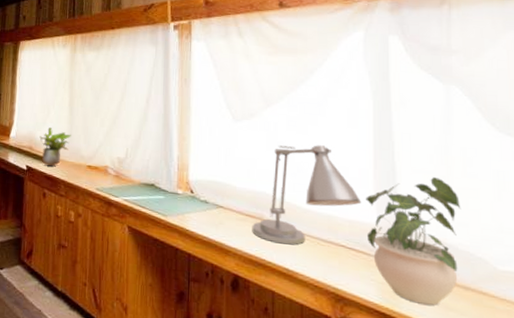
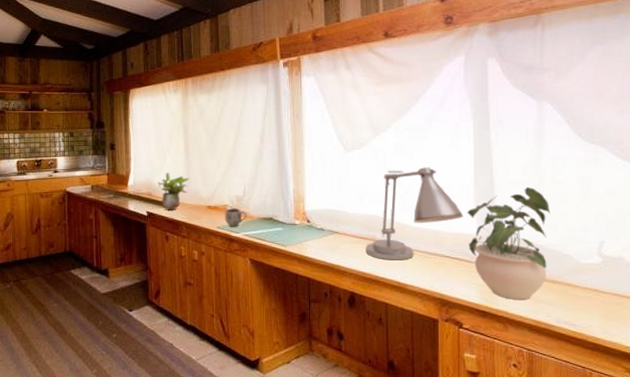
mug: none [105,170,128,190] -> present [225,208,247,227]

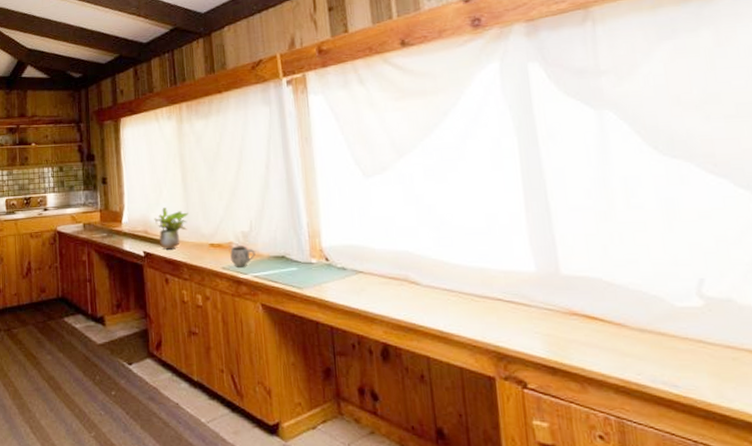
desk lamp: present [365,167,464,261] -> none [397,193,516,305]
potted plant: present [467,186,551,300] -> none [520,212,632,353]

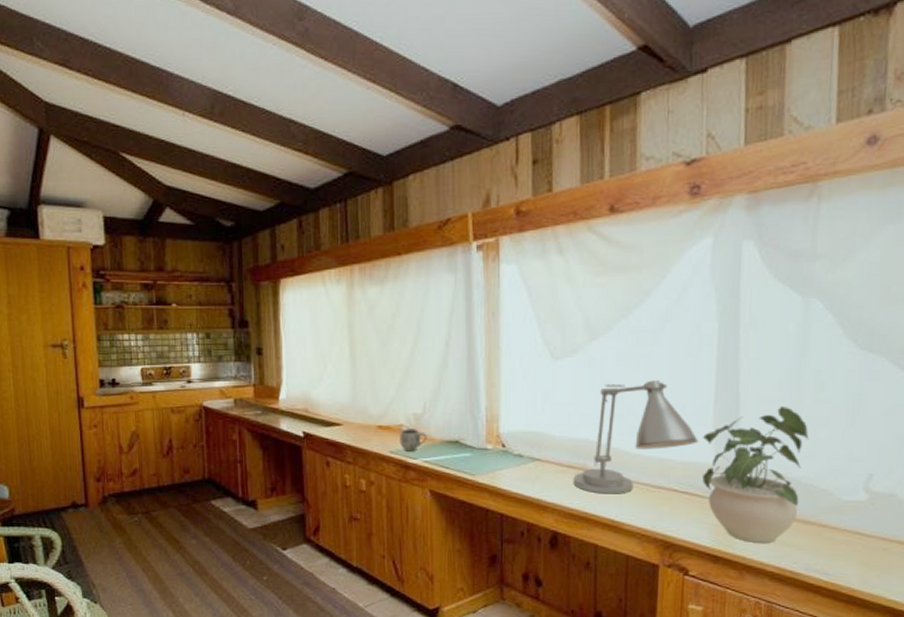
potted plant: present [154,208,188,250] -> none [316,385,355,431]
desk lamp: none [397,193,516,305] -> present [573,380,699,494]
potted plant: none [520,212,632,353] -> present [702,405,809,543]

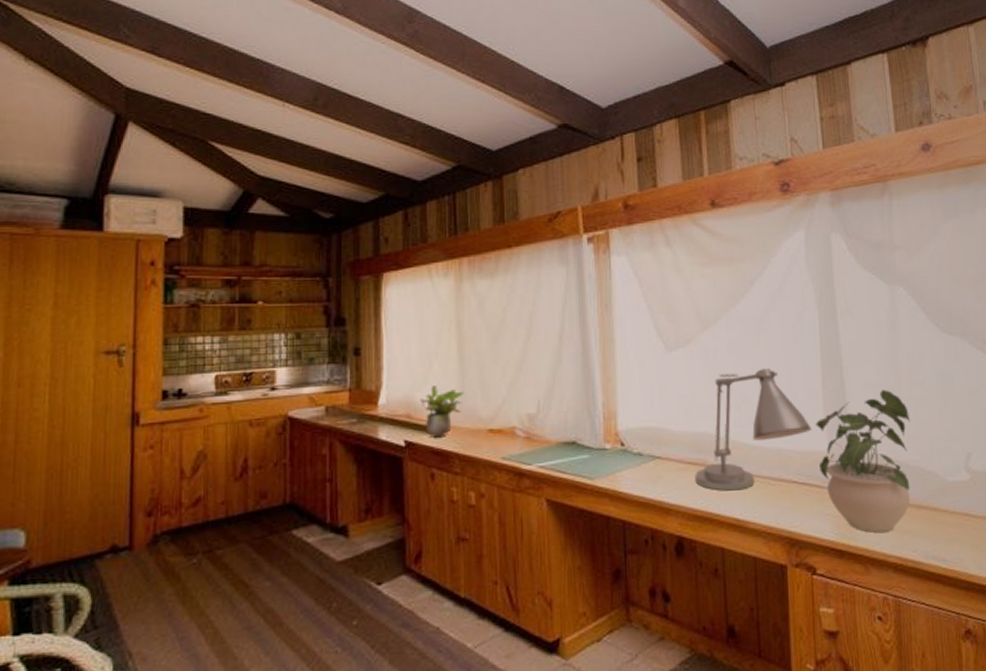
potted plant: none [316,385,355,431] -> present [420,386,464,438]
mug: present [400,429,427,452] -> none [512,431,542,457]

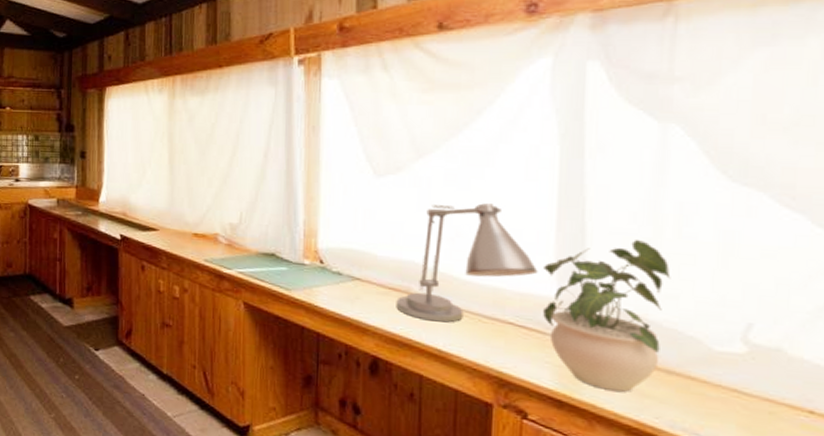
potted plant: present [420,386,464,438] -> none [134,190,173,235]

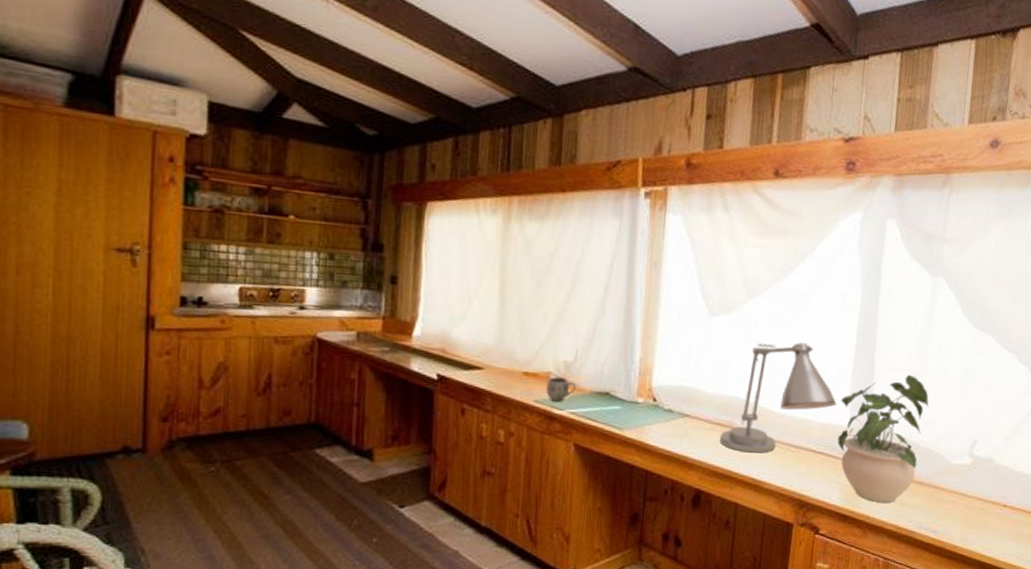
mug: none [214,238,243,262] -> present [546,377,576,402]

